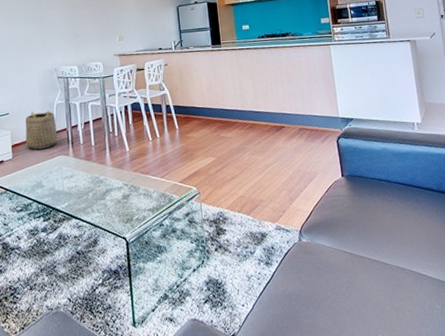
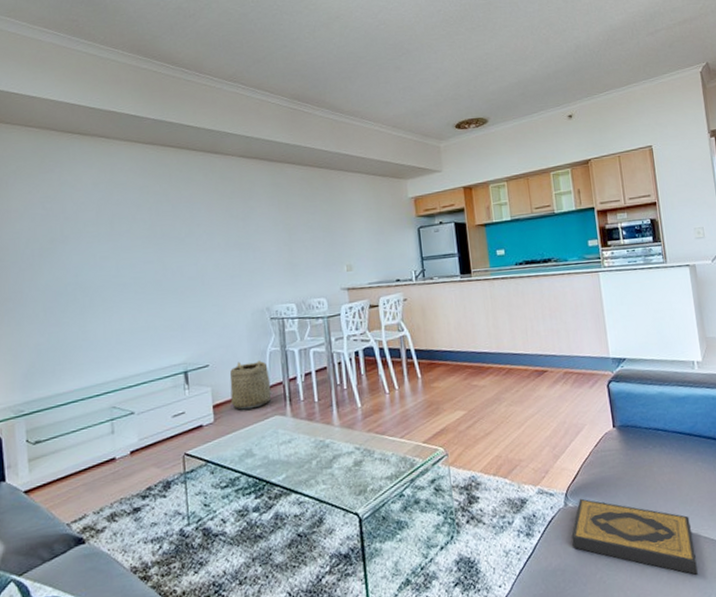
hardback book: none [305,235,417,307] -> present [571,498,698,575]

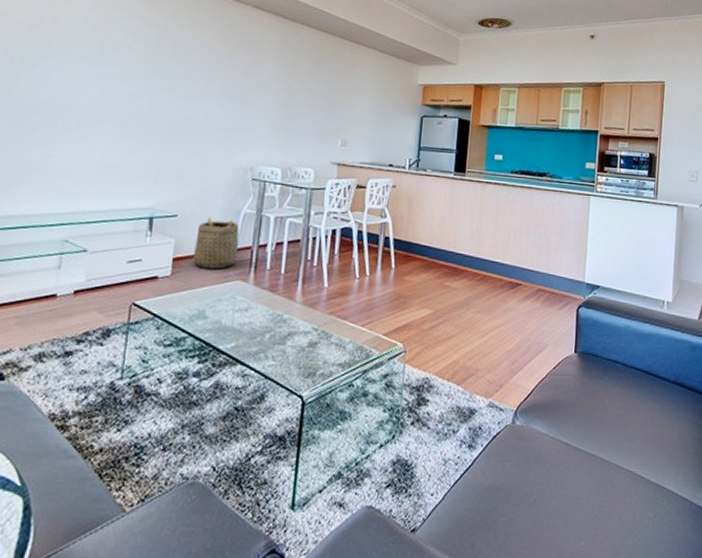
hardback book: present [571,498,698,575] -> none [512,418,631,513]

